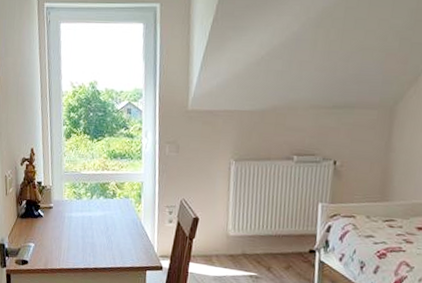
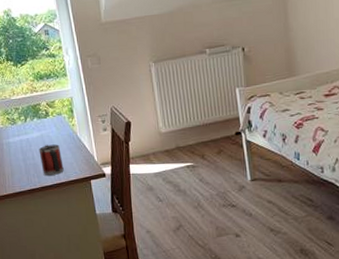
mug: none [99,226,122,259] -> present [38,144,64,176]

